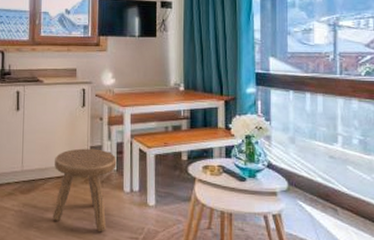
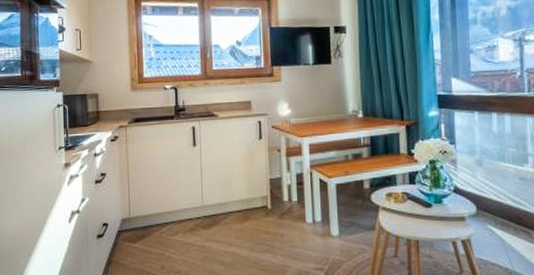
stool: present [52,148,117,232] -> none [234,181,297,264]

